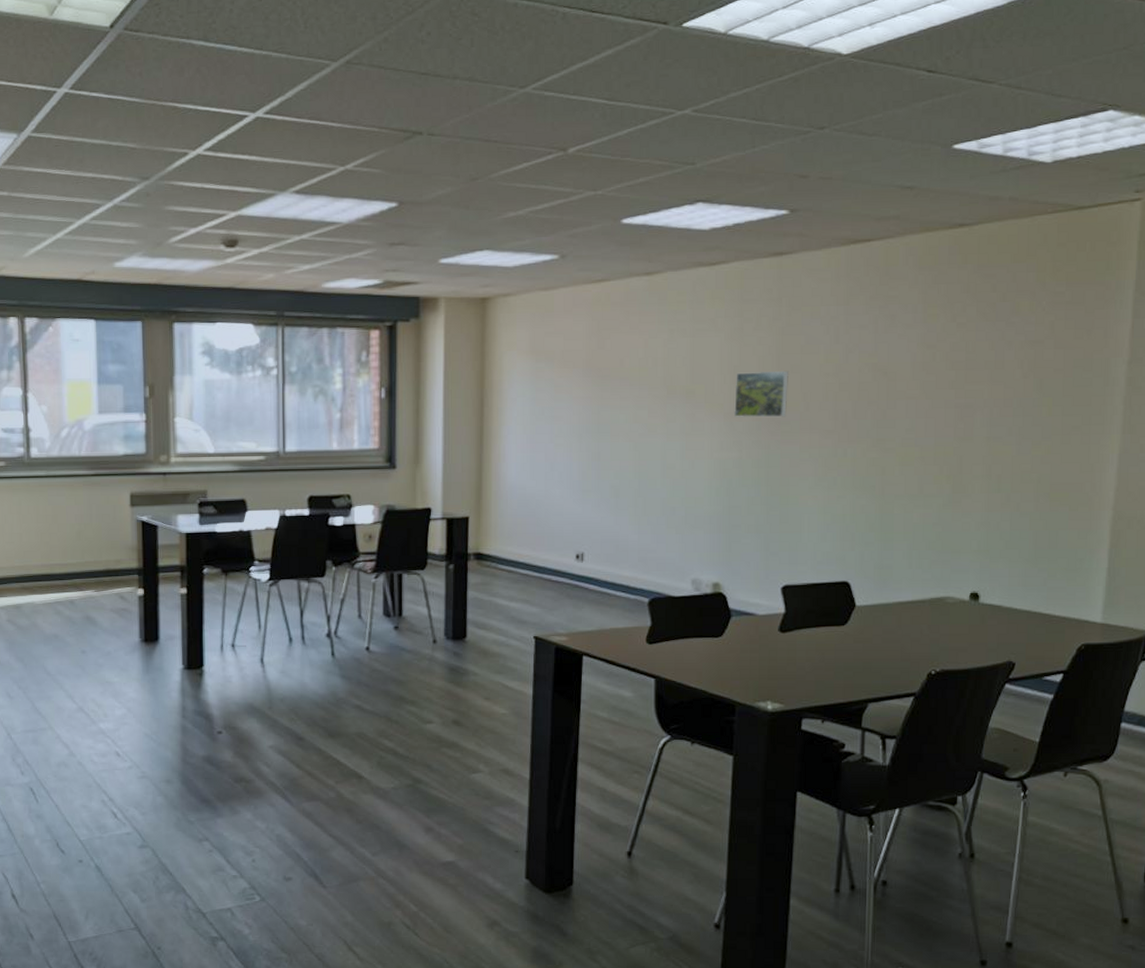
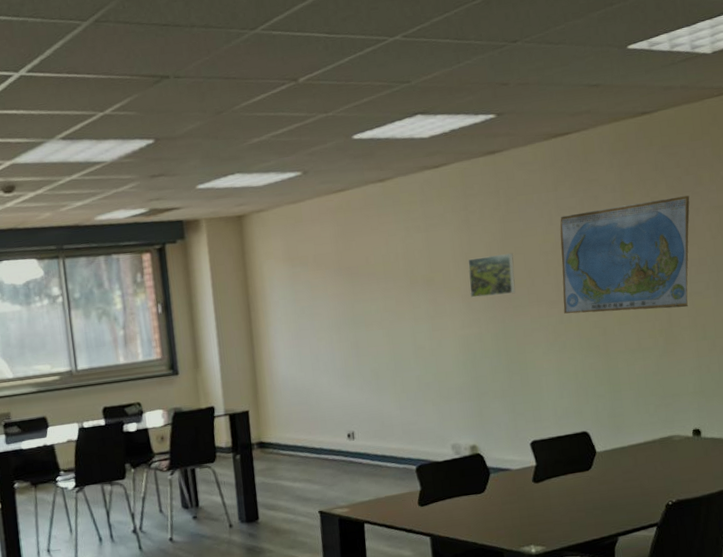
world map: none [839,325,1003,453] -> present [560,195,690,314]

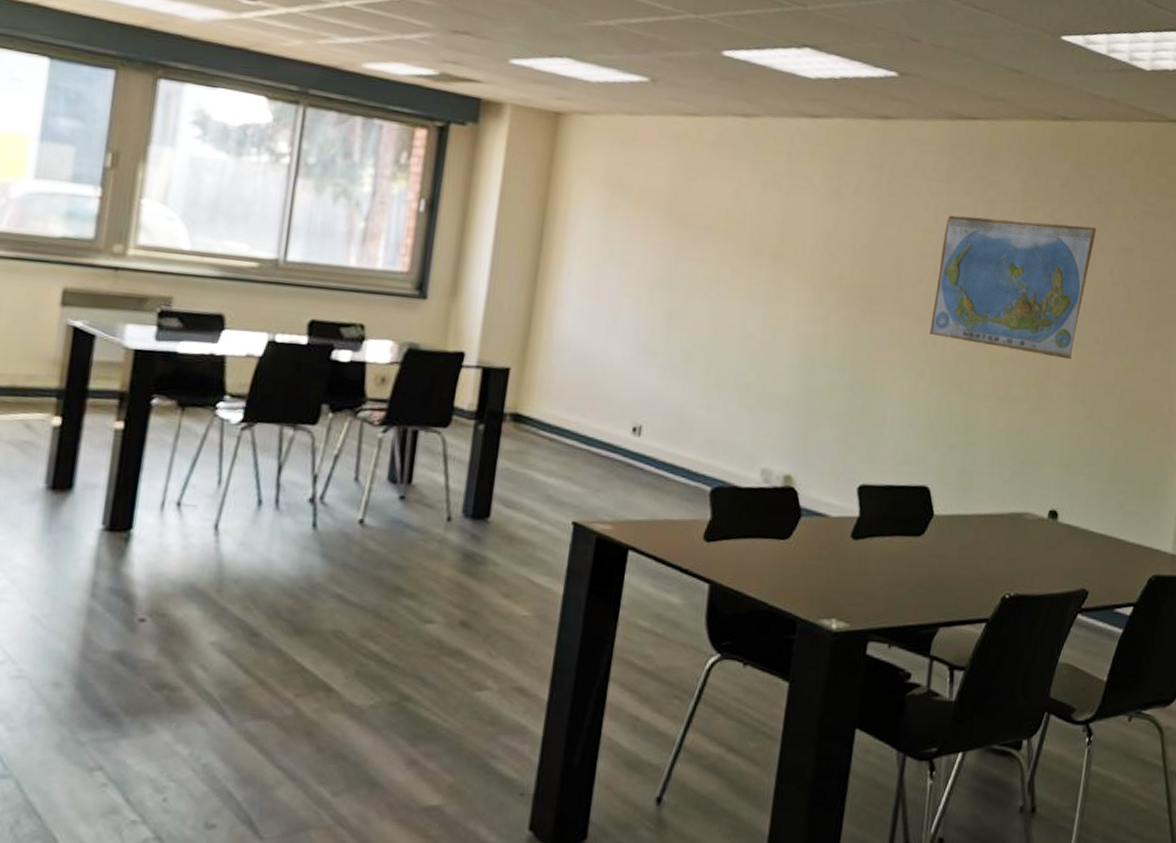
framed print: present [468,253,516,298] -> none [823,239,885,296]

